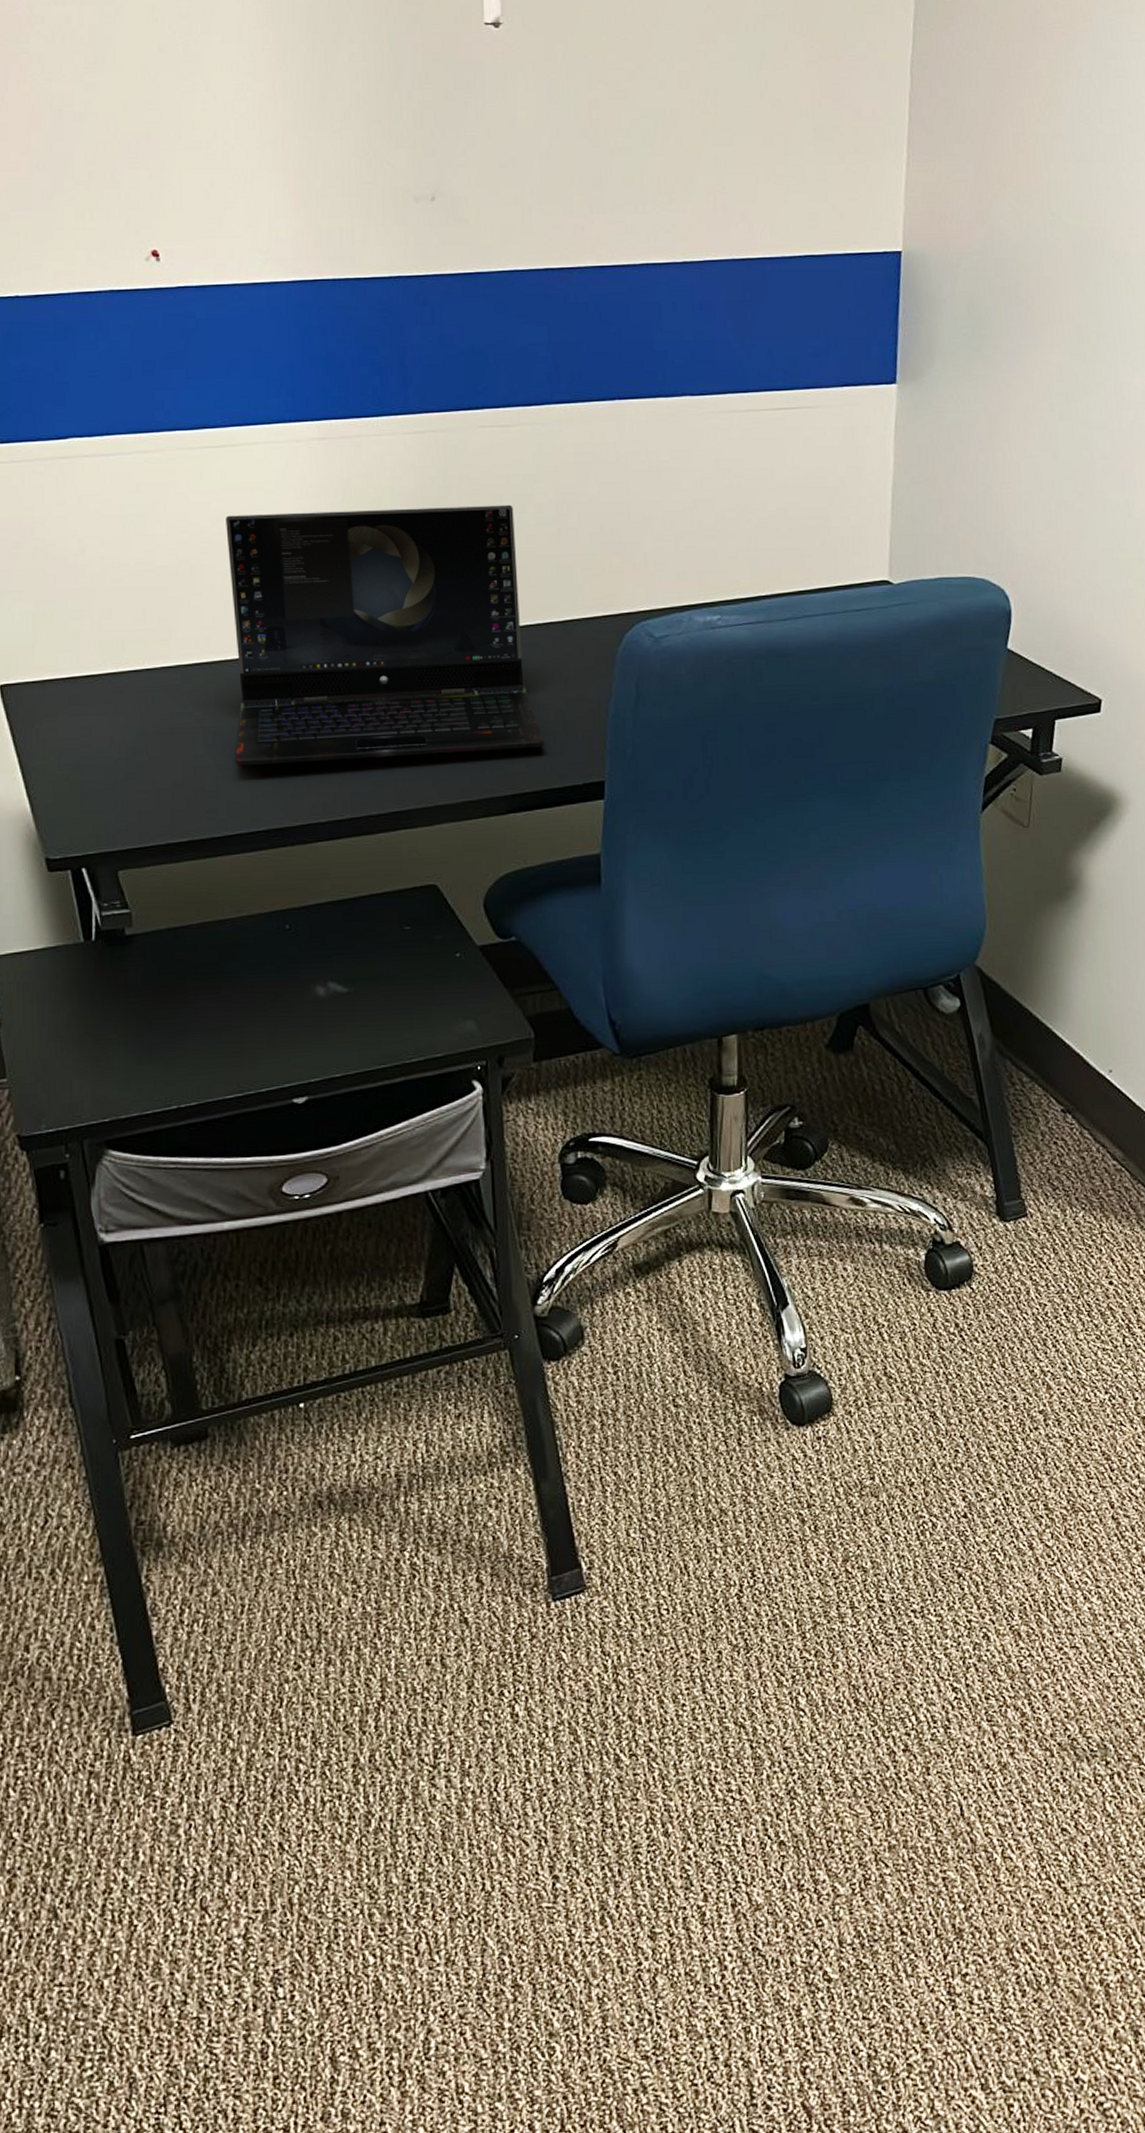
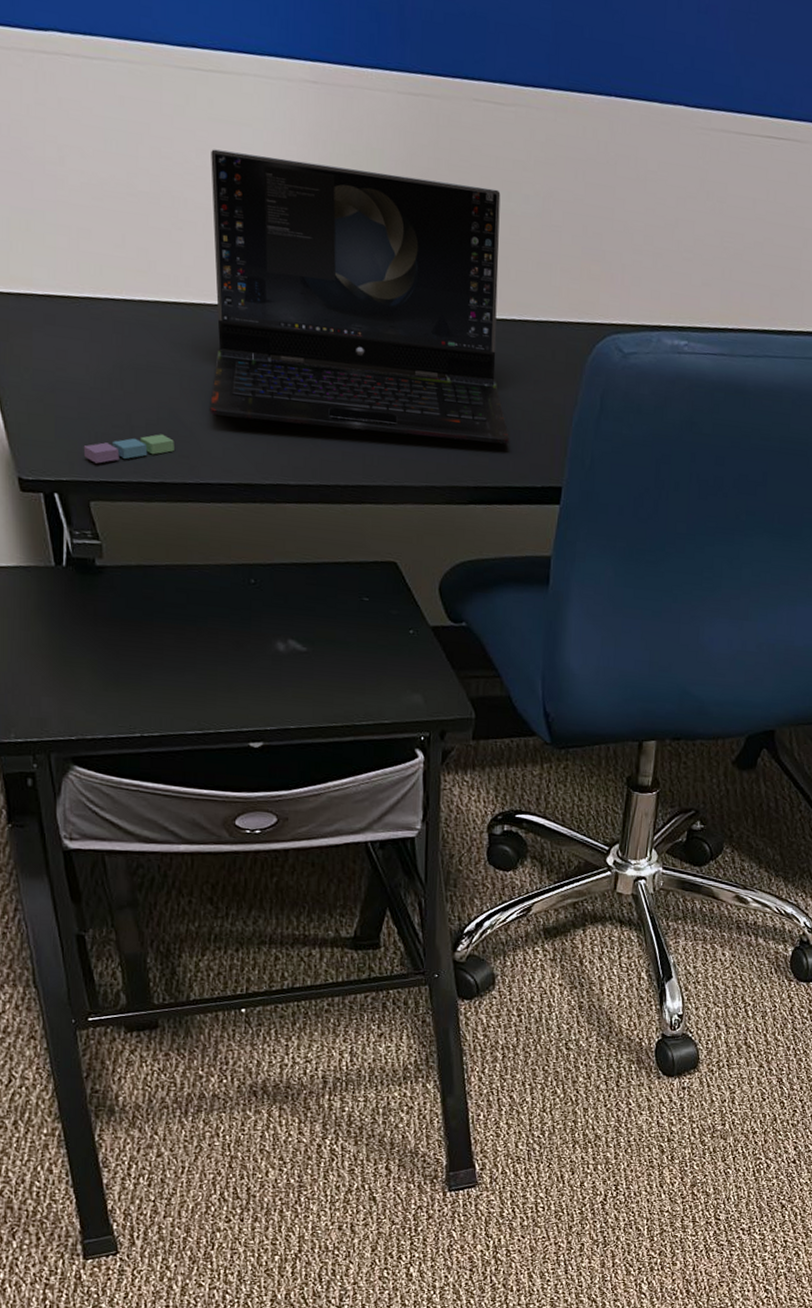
sticky notes: none [110,793,201,832] -> present [83,434,174,464]

